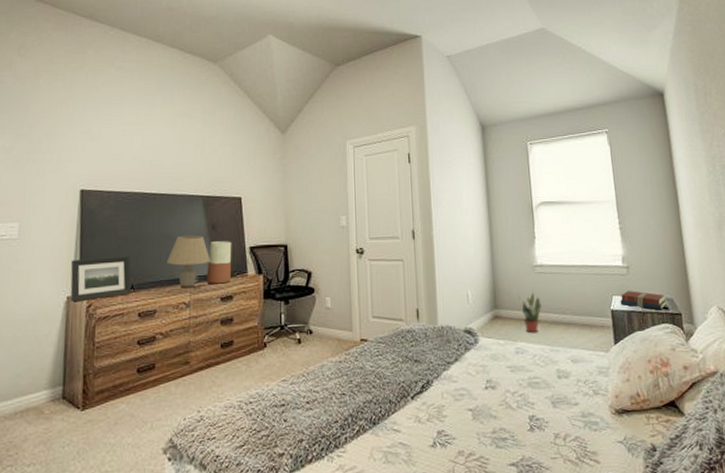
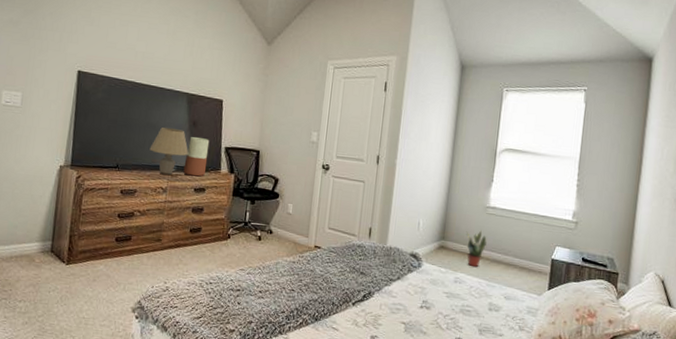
picture frame: present [70,256,132,302] -> none [63,134,118,173]
books: present [620,291,667,310] -> none [562,244,607,267]

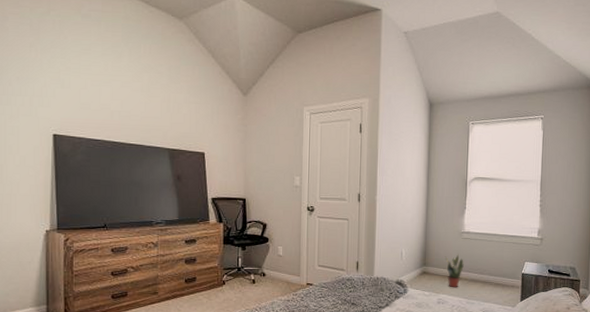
table lamp: present [149,127,189,176] -> none [136,184,176,230]
vase: present [183,137,210,177] -> none [172,191,196,229]

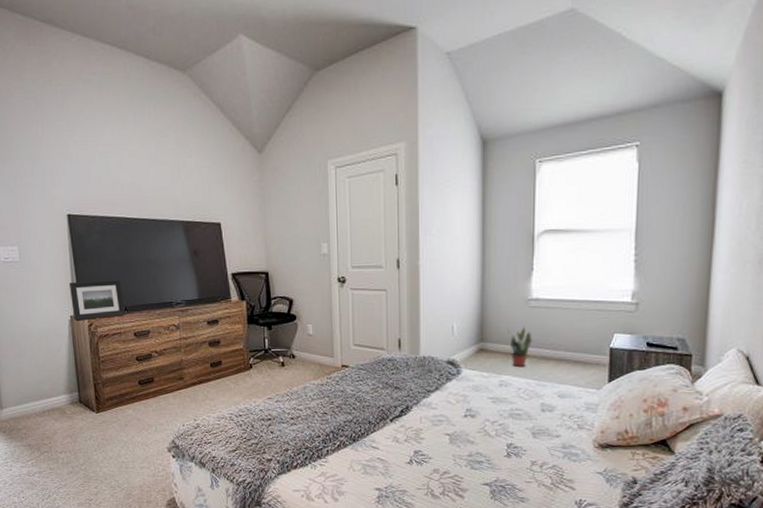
picture frame: none [47,197,105,235] -> present [68,280,126,321]

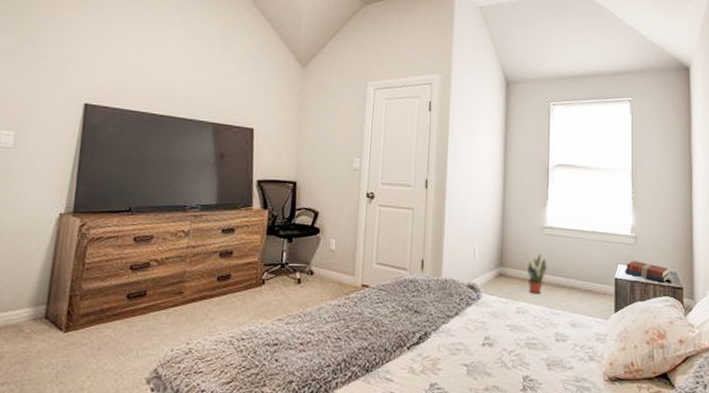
picture frame: present [68,280,126,321] -> none [63,175,131,220]
books: none [622,329,676,350] -> present [625,261,669,283]

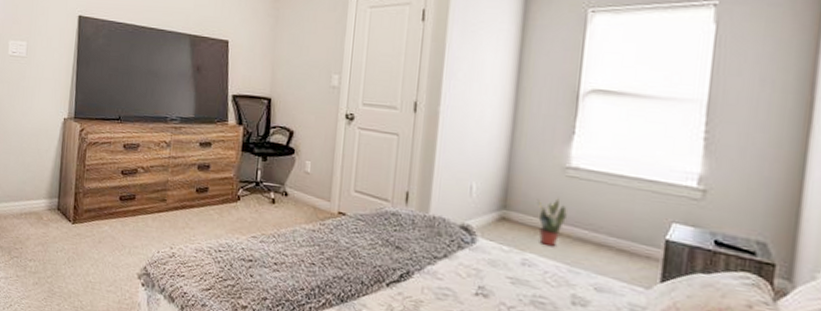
books: present [625,261,669,283] -> none [682,220,755,254]

